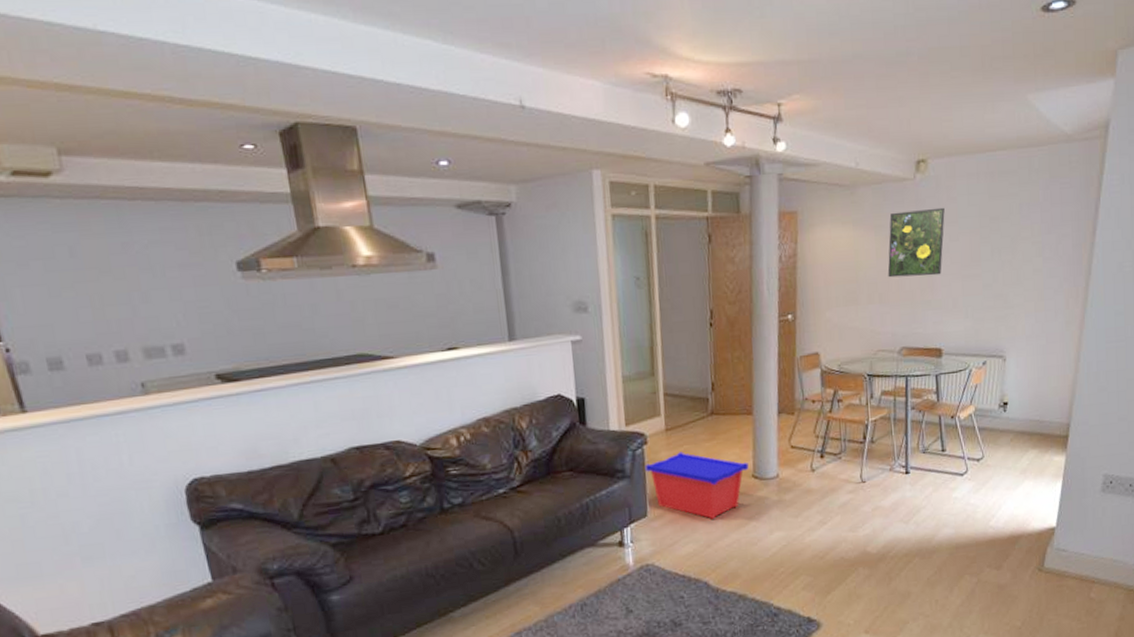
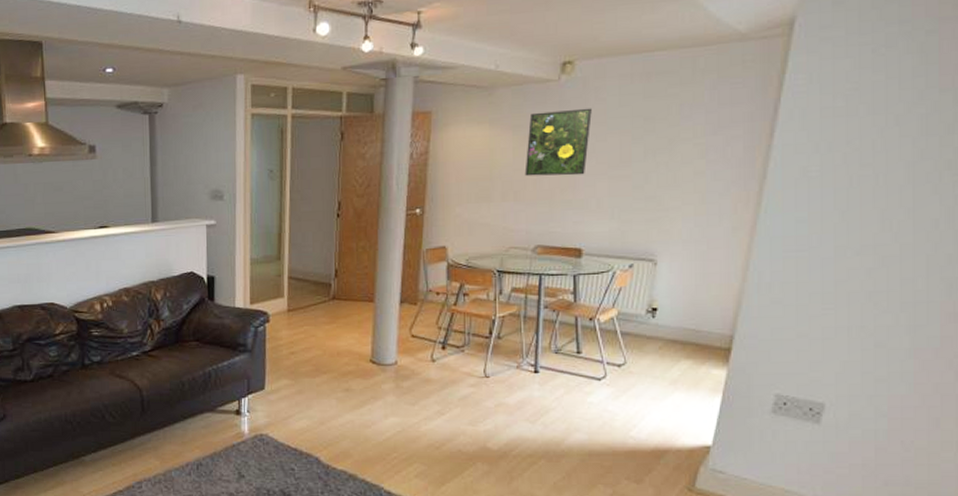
storage bin: present [645,452,749,519] -> none [266,332,367,398]

